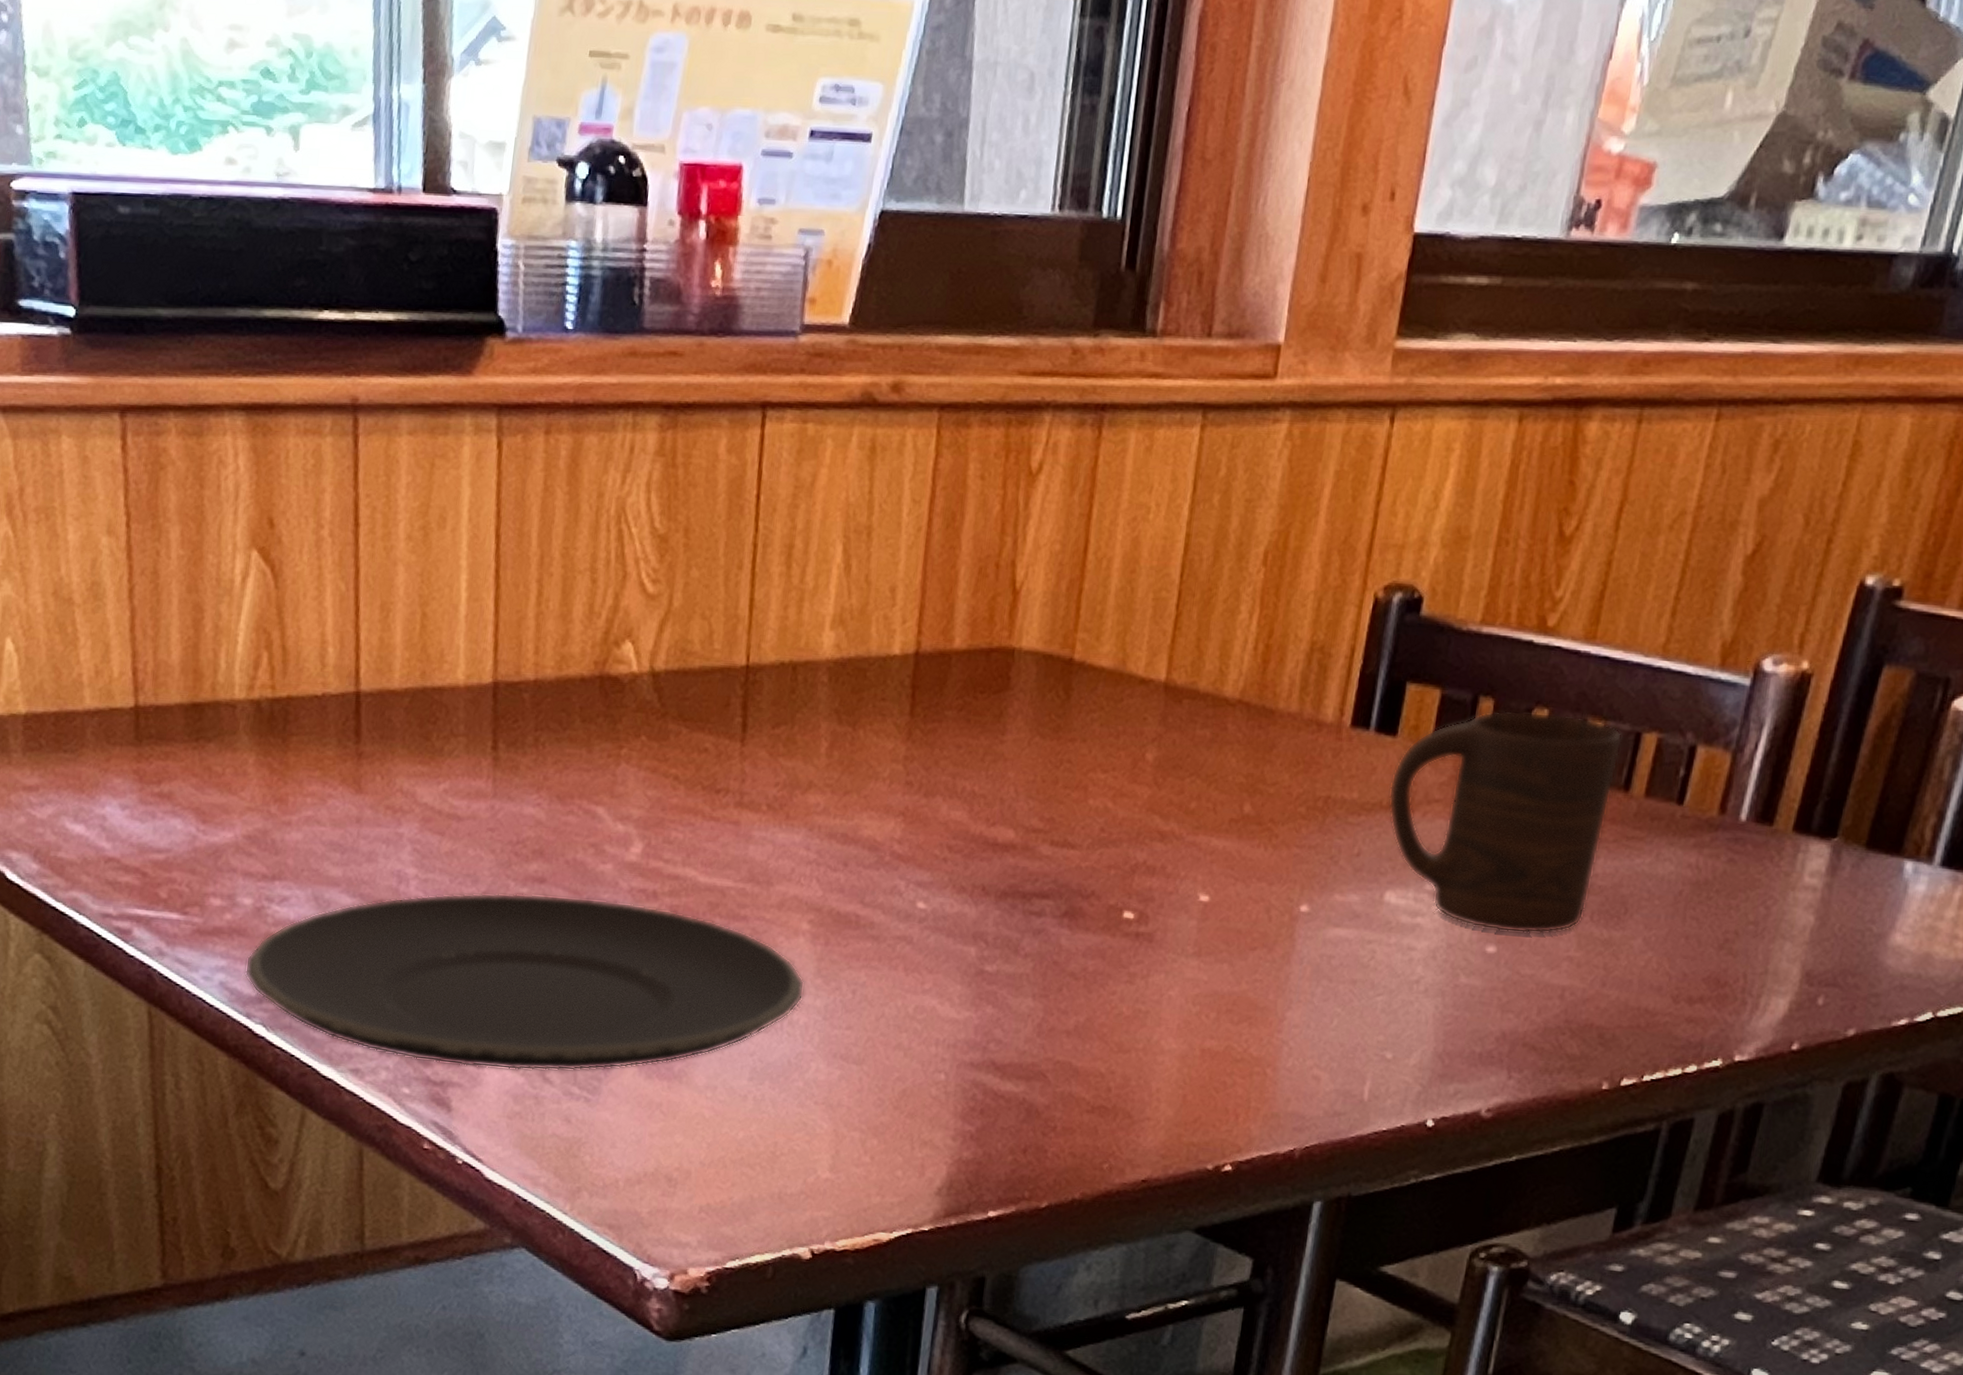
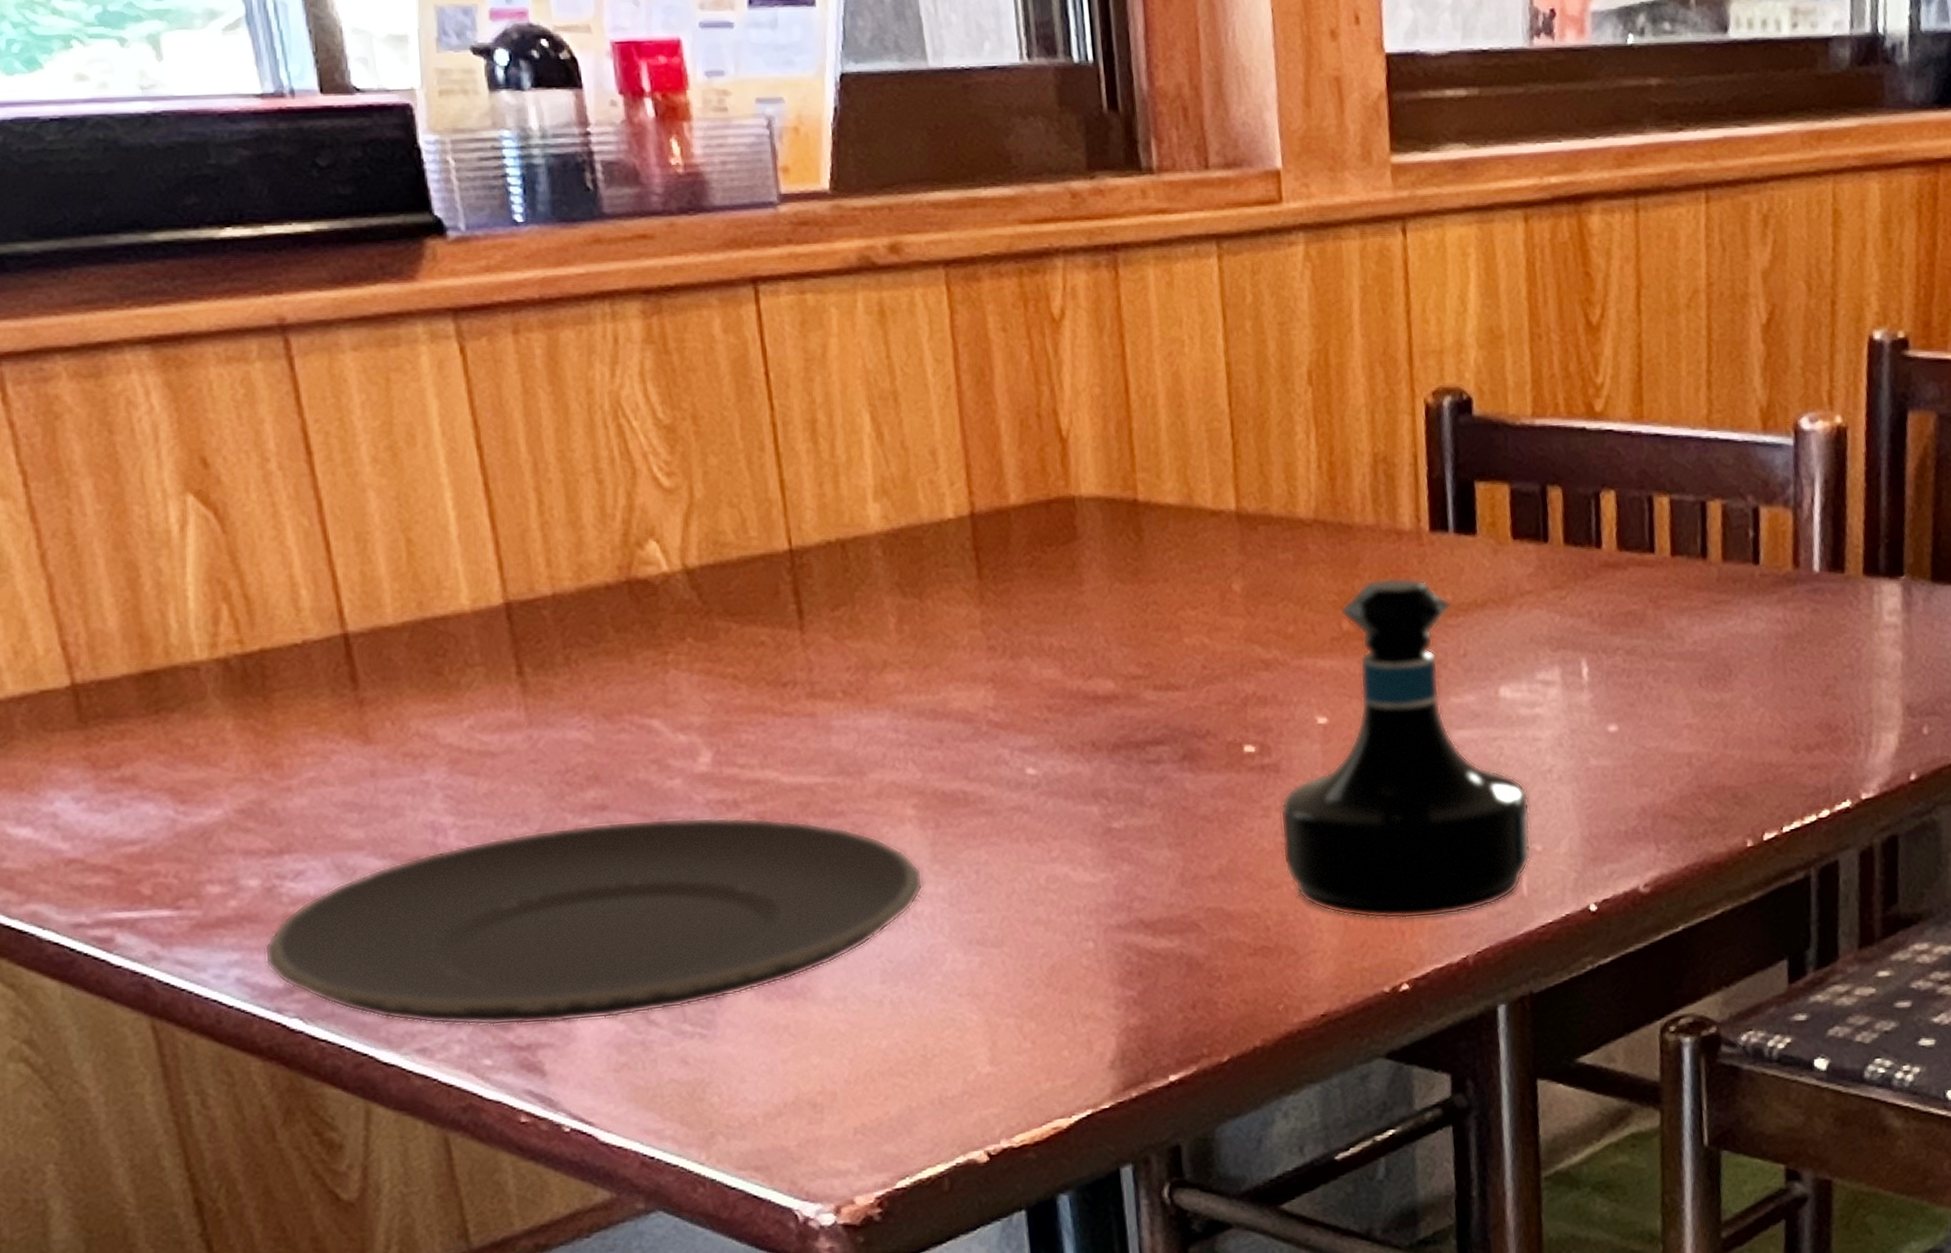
tequila bottle: none [1137,767,1391,1107] -> present [1280,577,1531,919]
cup: present [1388,710,1622,934] -> none [1480,493,1693,710]

